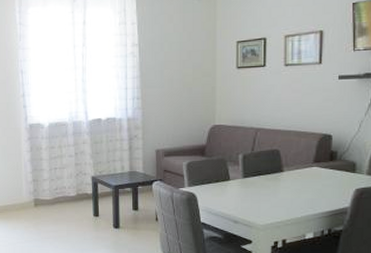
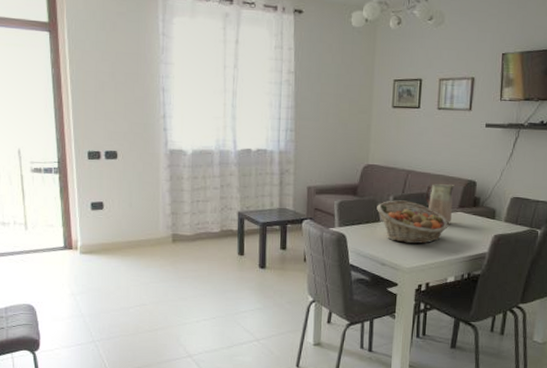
fruit basket: none [226,158,304,200] -> present [377,200,449,244]
vase: none [276,140,308,179] -> present [424,184,455,224]

